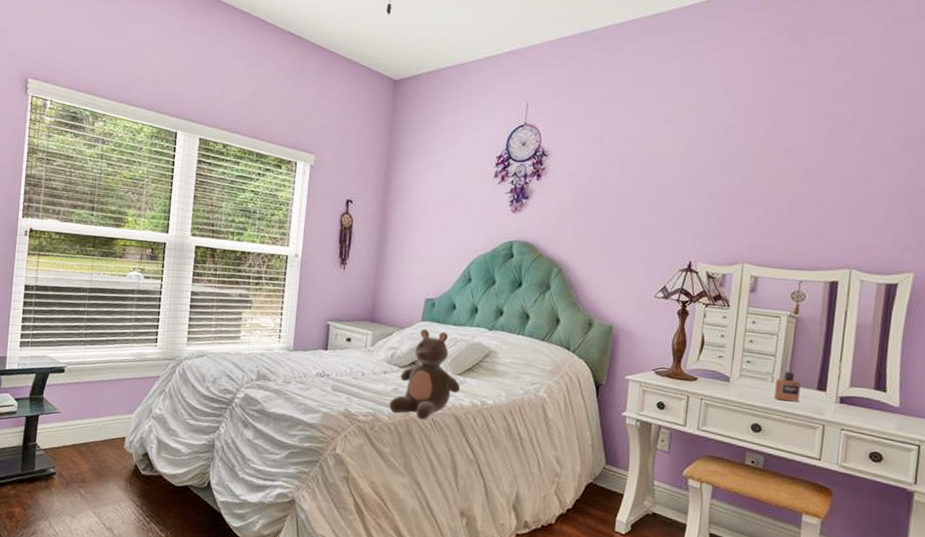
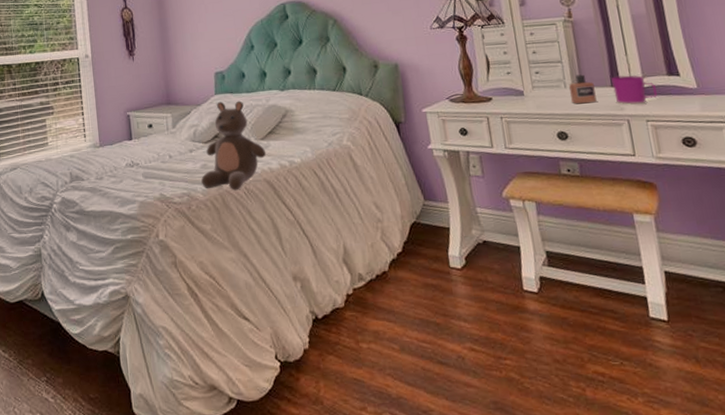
mug: none [817,380,860,412] -> present [611,74,657,105]

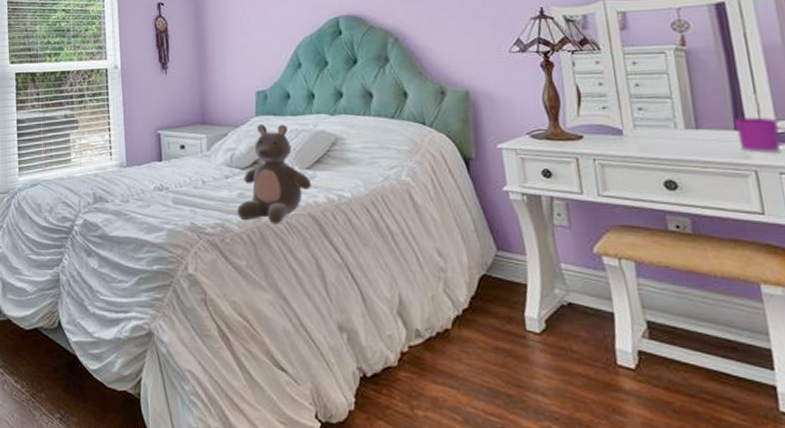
perfume: present [569,74,597,104] -> none [680,113,716,149]

